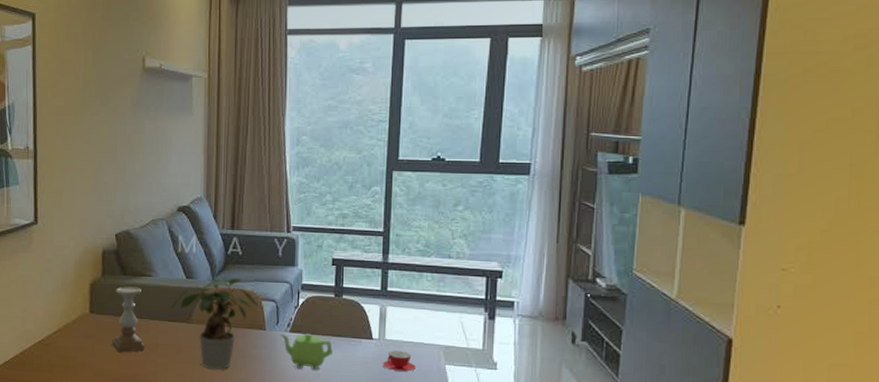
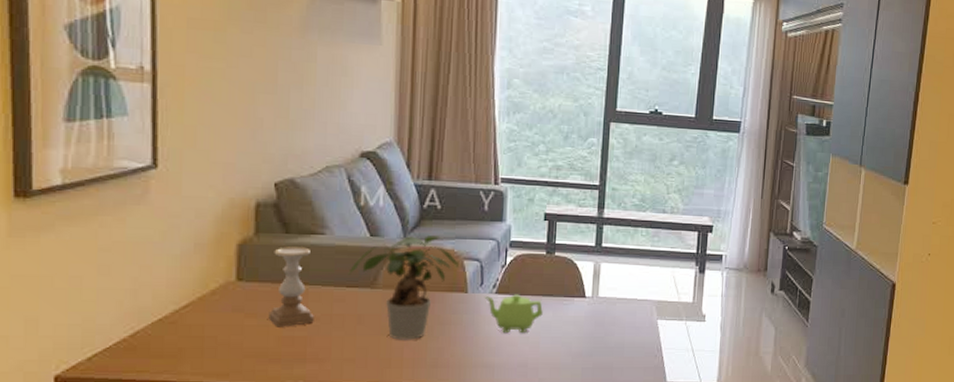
teacup: present [383,351,416,372] -> none [596,308,628,329]

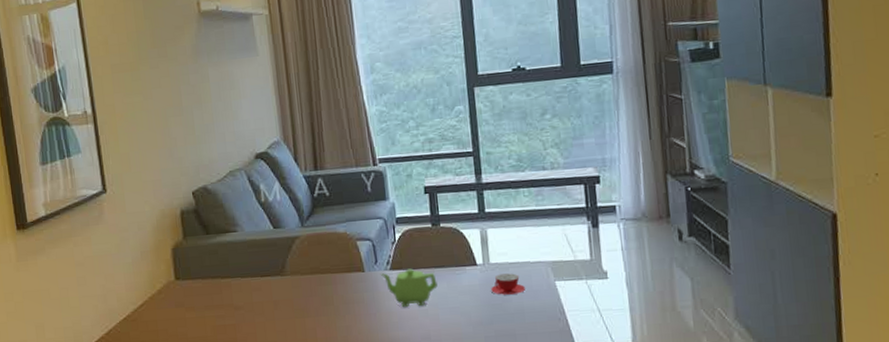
candle holder: present [268,247,314,327] -> none [200,245,239,318]
potted plant: present [348,235,458,340] -> none [260,221,353,322]
teacup: none [596,308,628,329] -> present [491,273,525,295]

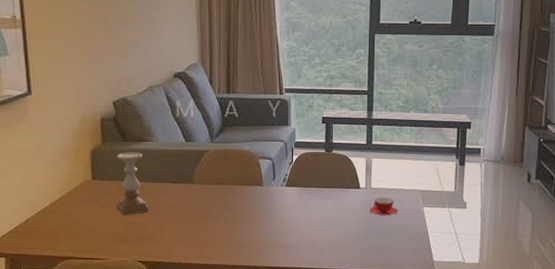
candle holder: none [200,245,239,318] -> present [116,152,149,215]
teapot: present [380,268,438,308] -> none [276,186,325,220]

